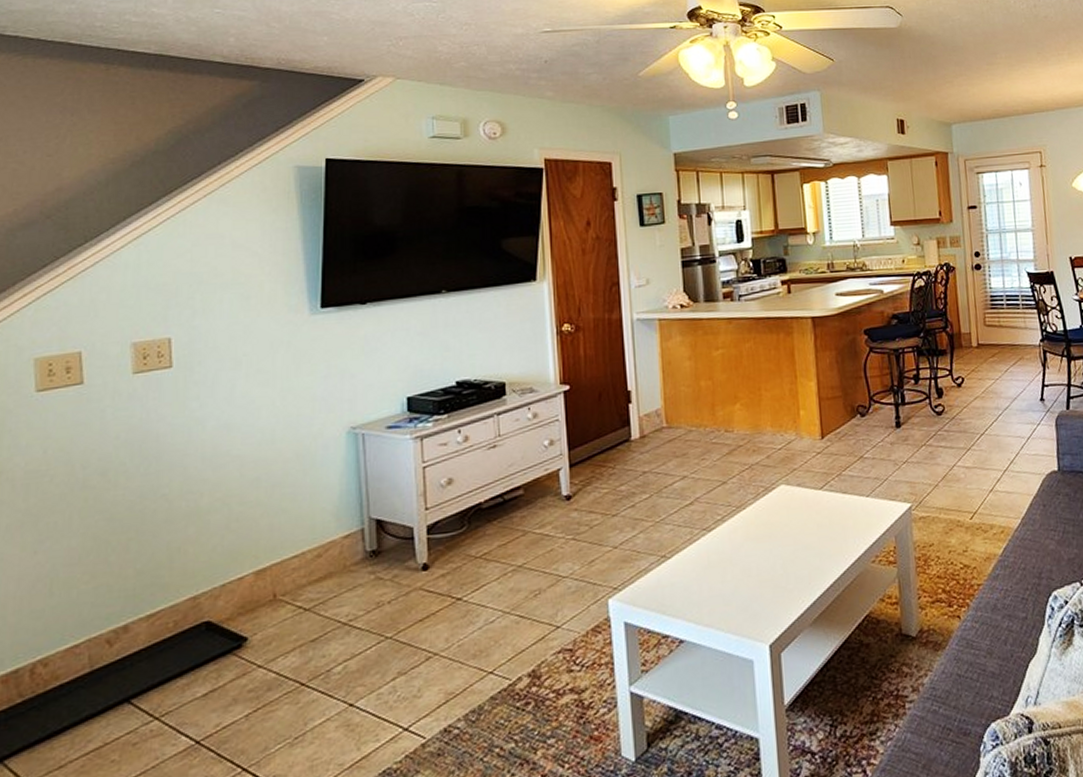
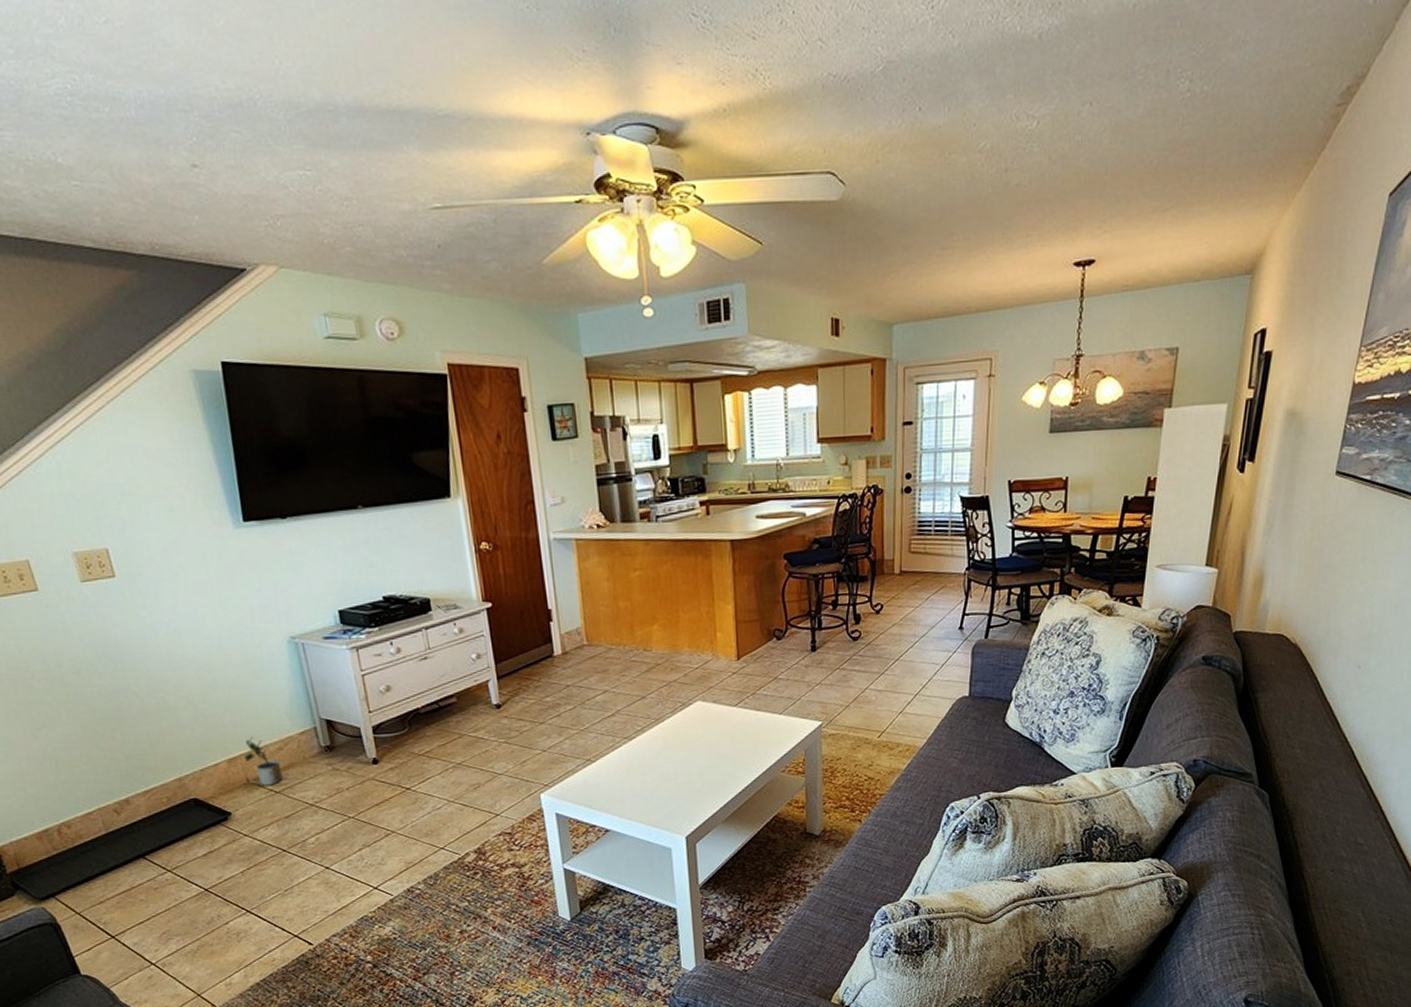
potted plant: none [275,542,317,603] -> present [244,736,284,786]

